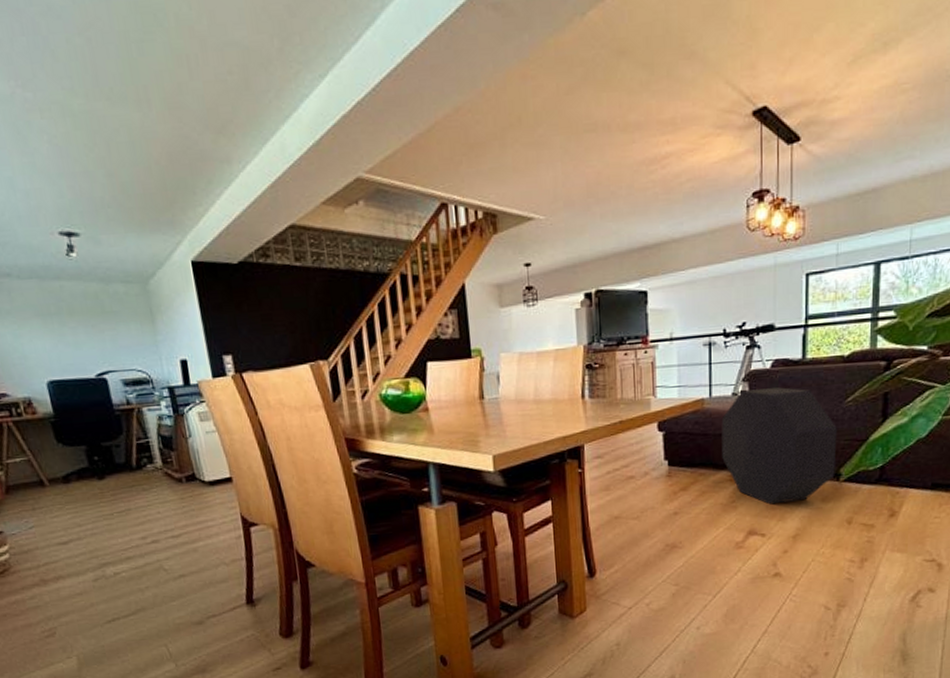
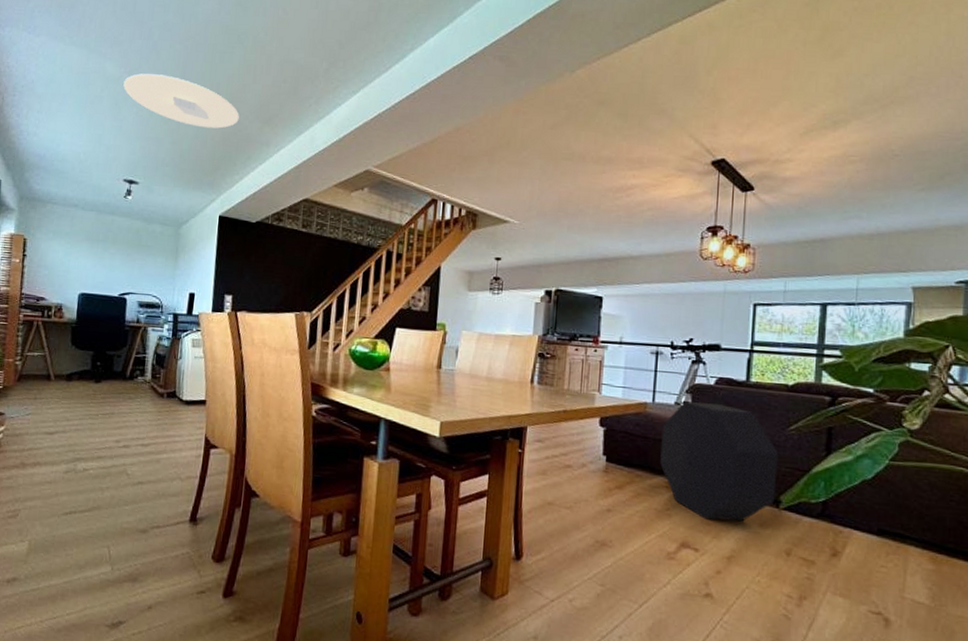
ceiling light: none [19,83,184,150] -> present [123,73,239,129]

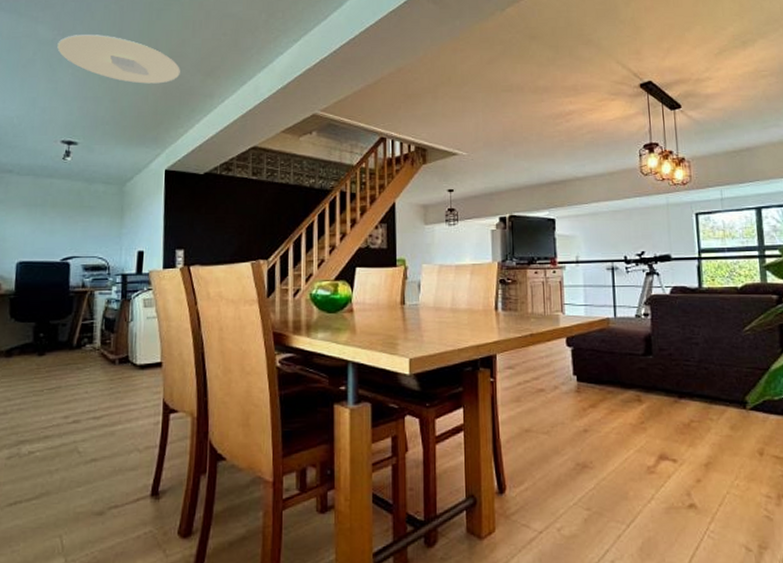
ottoman: present [660,401,778,522] -> none [626,313,741,429]

